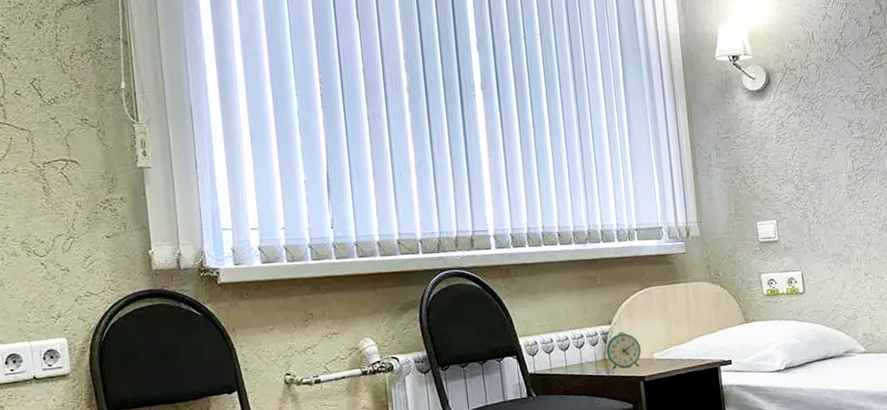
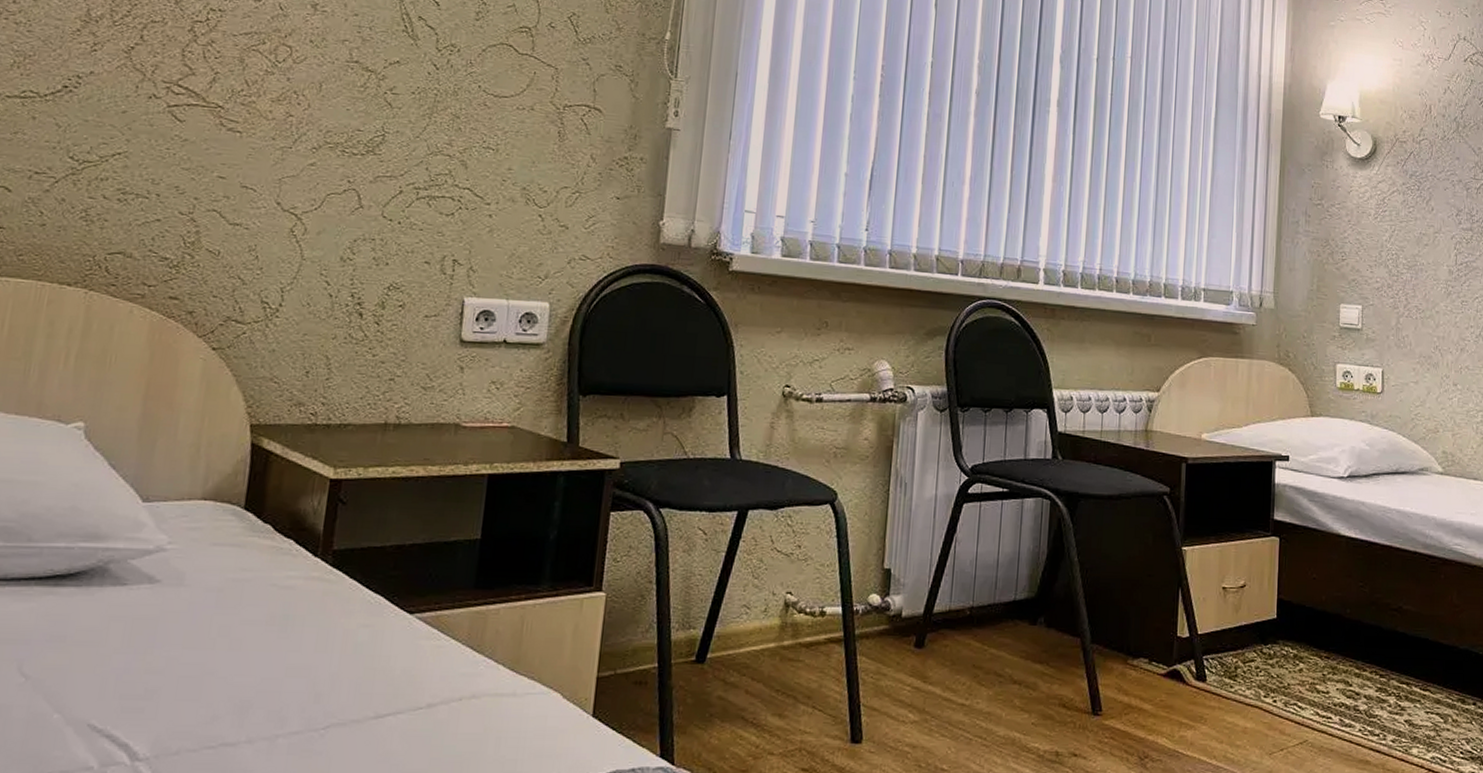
alarm clock: present [606,331,642,370] -> none [1149,401,1189,446]

